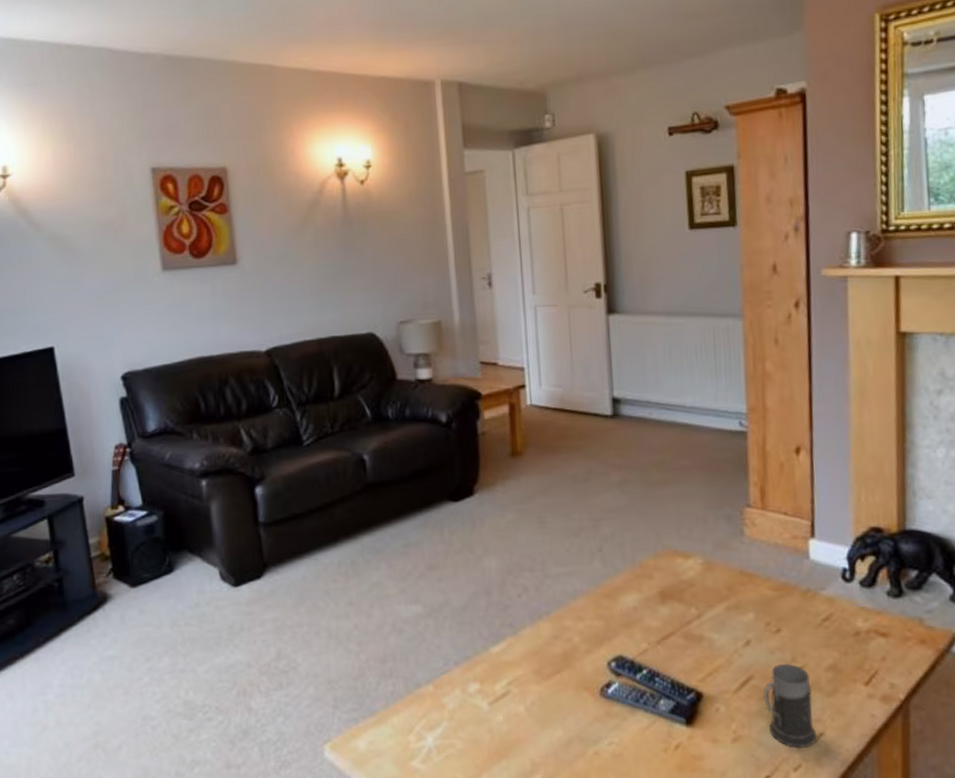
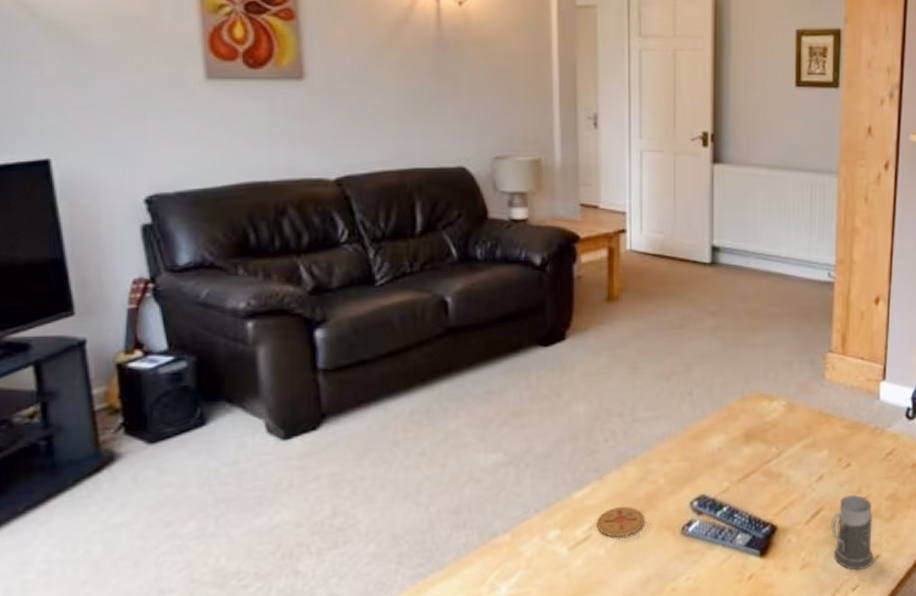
coaster: none [514,664,563,695] -> present [596,507,645,537]

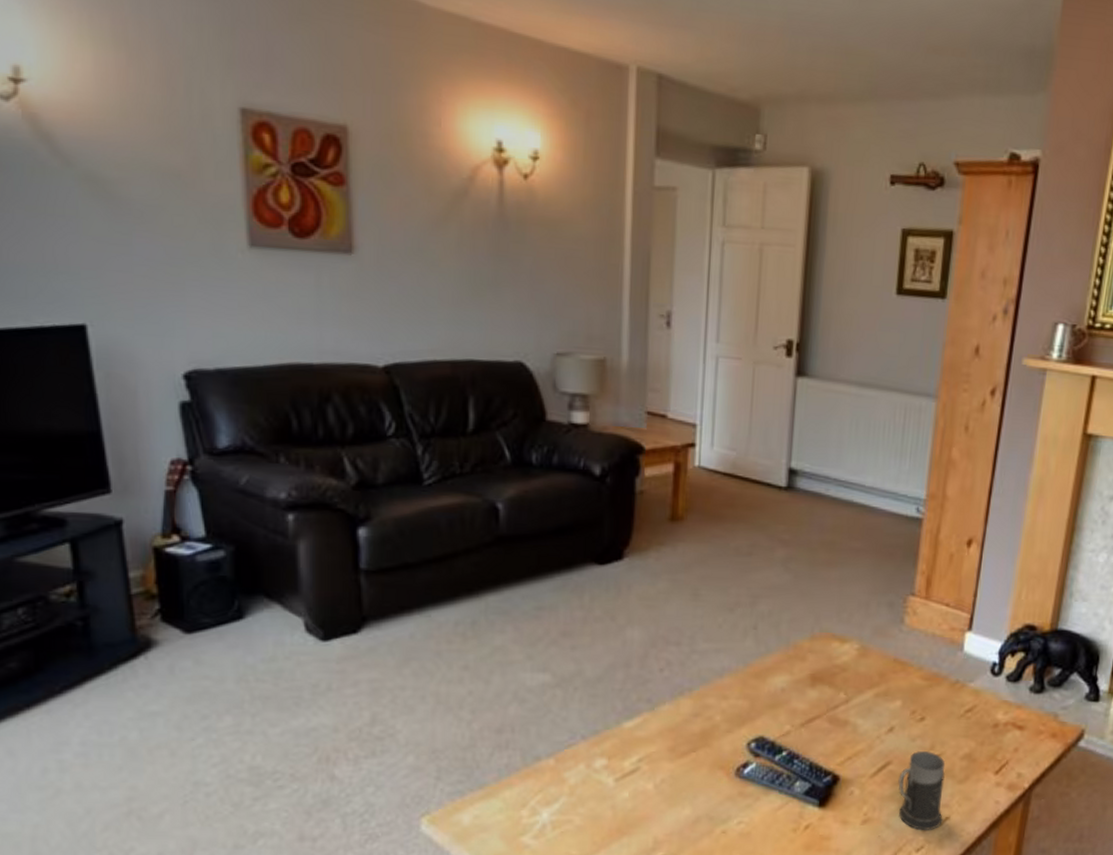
coaster: present [596,507,645,537] -> none [645,741,698,772]

